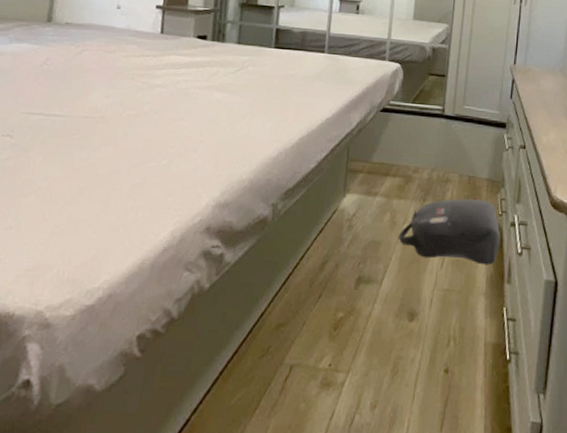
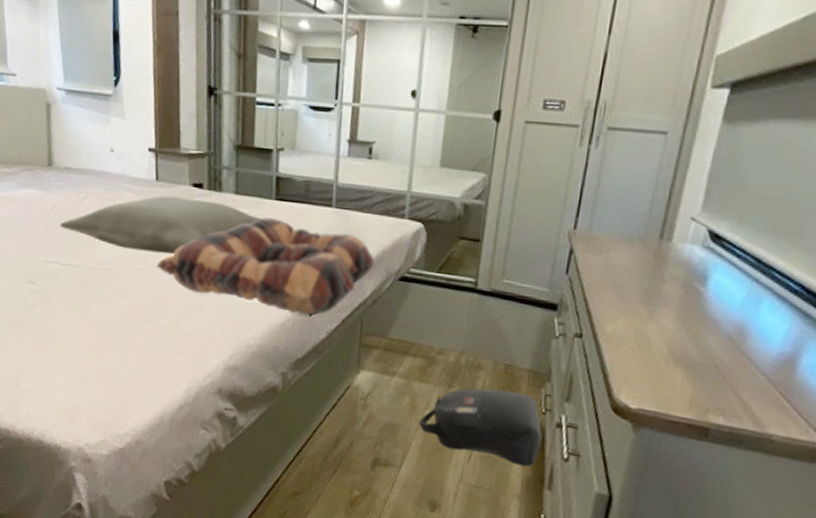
pillow: none [51,47,259,100] -> present [60,195,260,254]
seat cushion: none [154,63,361,148] -> present [157,217,375,316]

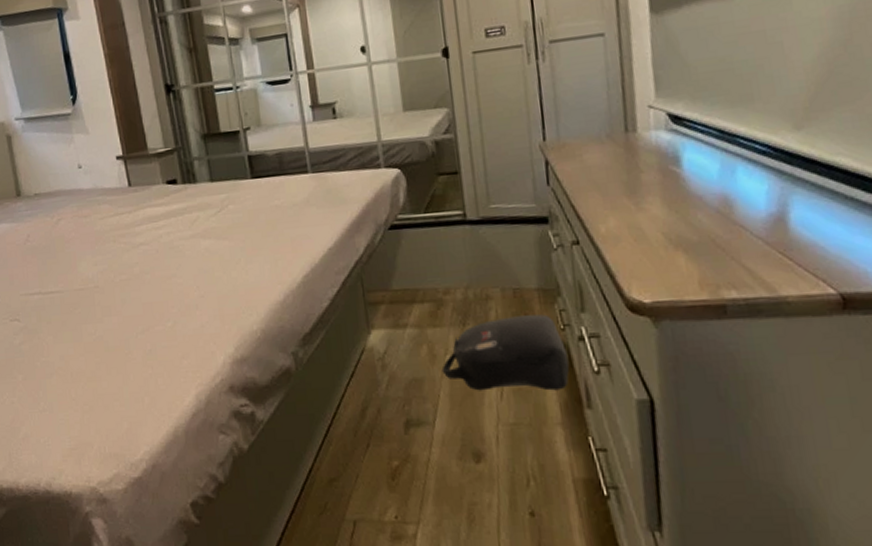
pillow: present [60,195,260,254] -> none [37,194,240,262]
seat cushion: present [157,217,375,316] -> none [144,194,362,290]

